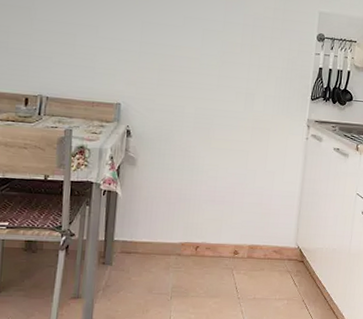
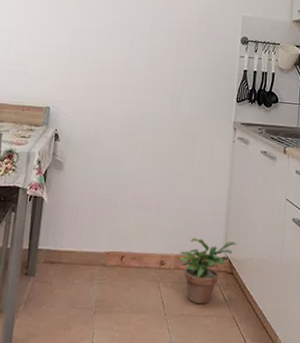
potted plant: none [252,229,308,289] -> present [179,237,237,305]

